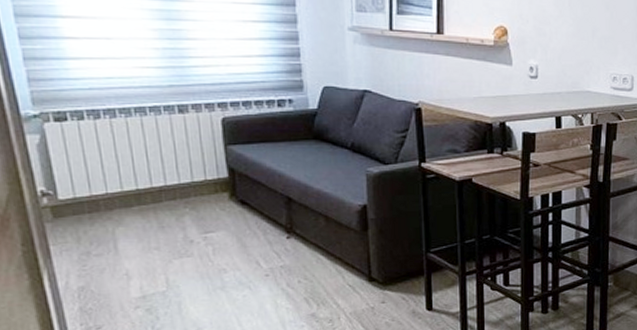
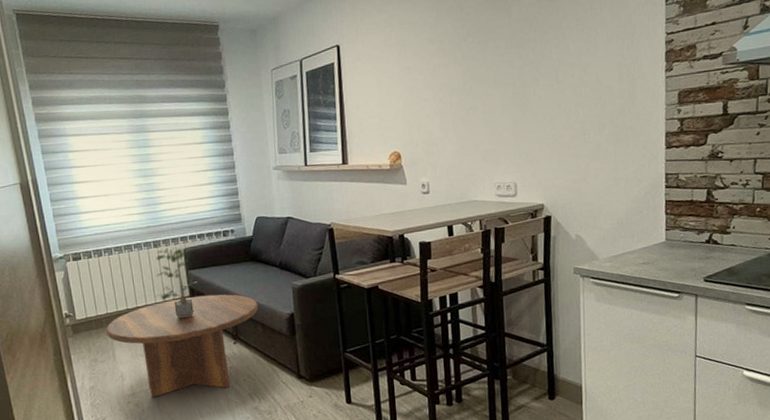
coffee table: none [104,177,321,301] -> present [106,294,258,397]
potted plant: none [176,116,239,205] -> present [154,247,197,319]

